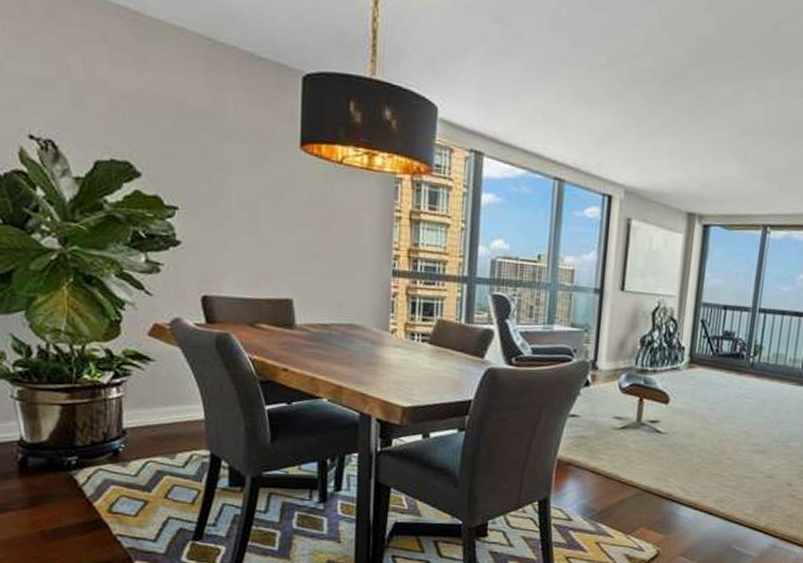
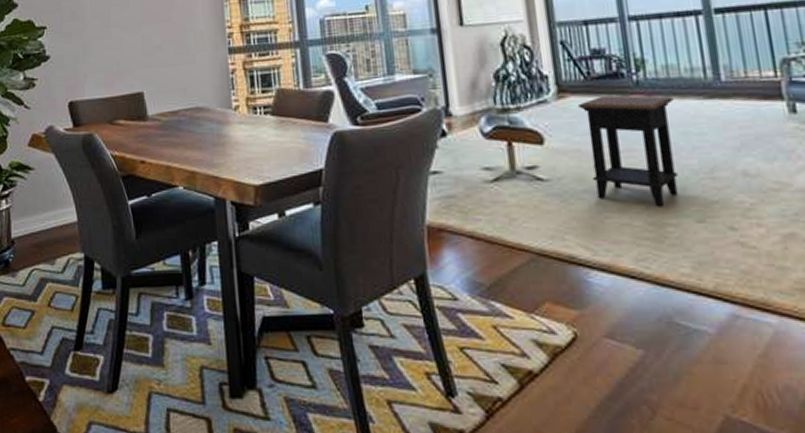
side table: none [699,371,775,464] -> present [578,95,679,207]

